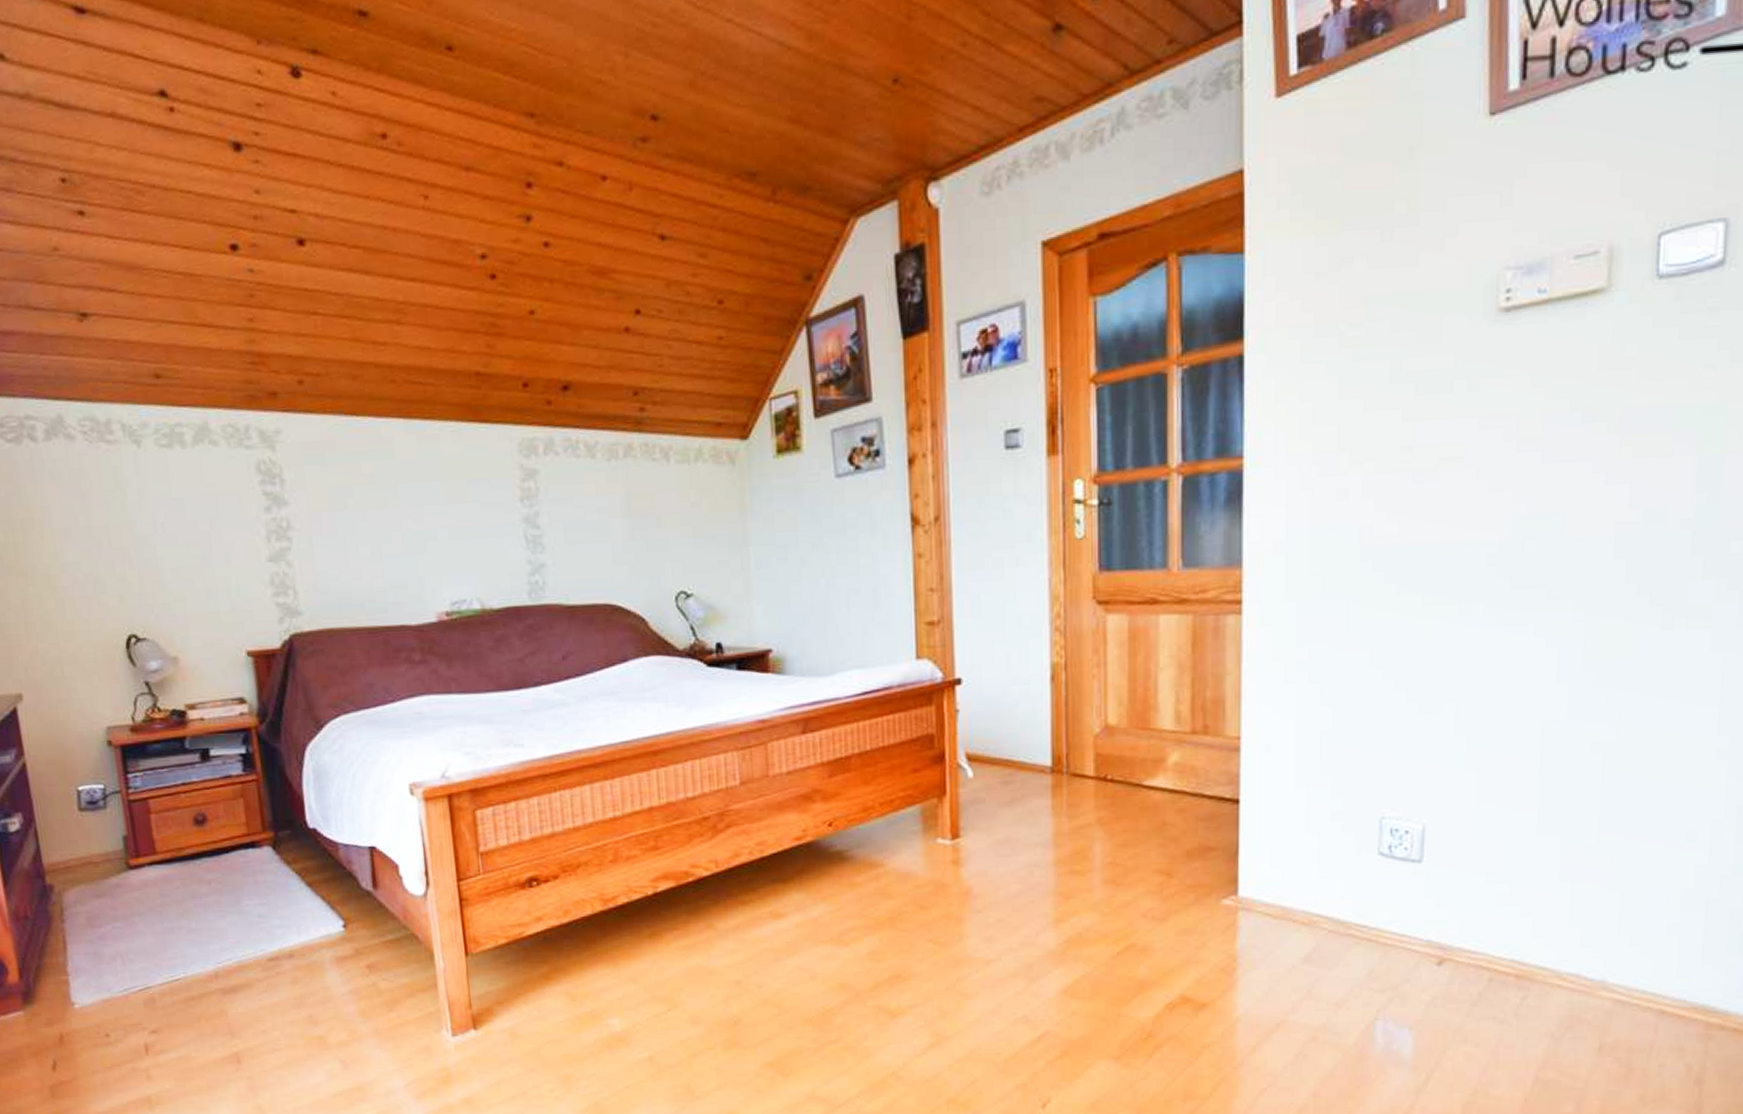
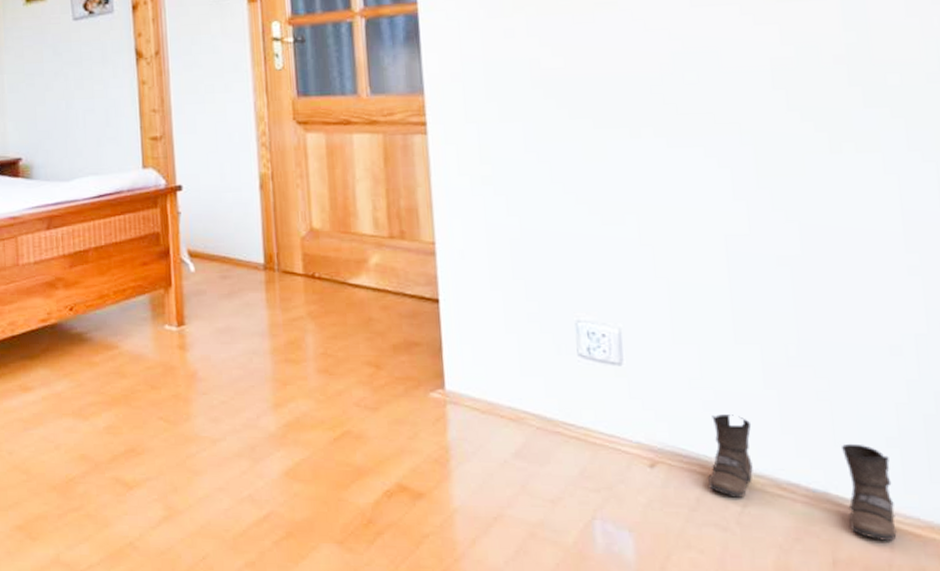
boots: none [1492,908,1667,1024] -> present [708,414,897,541]

